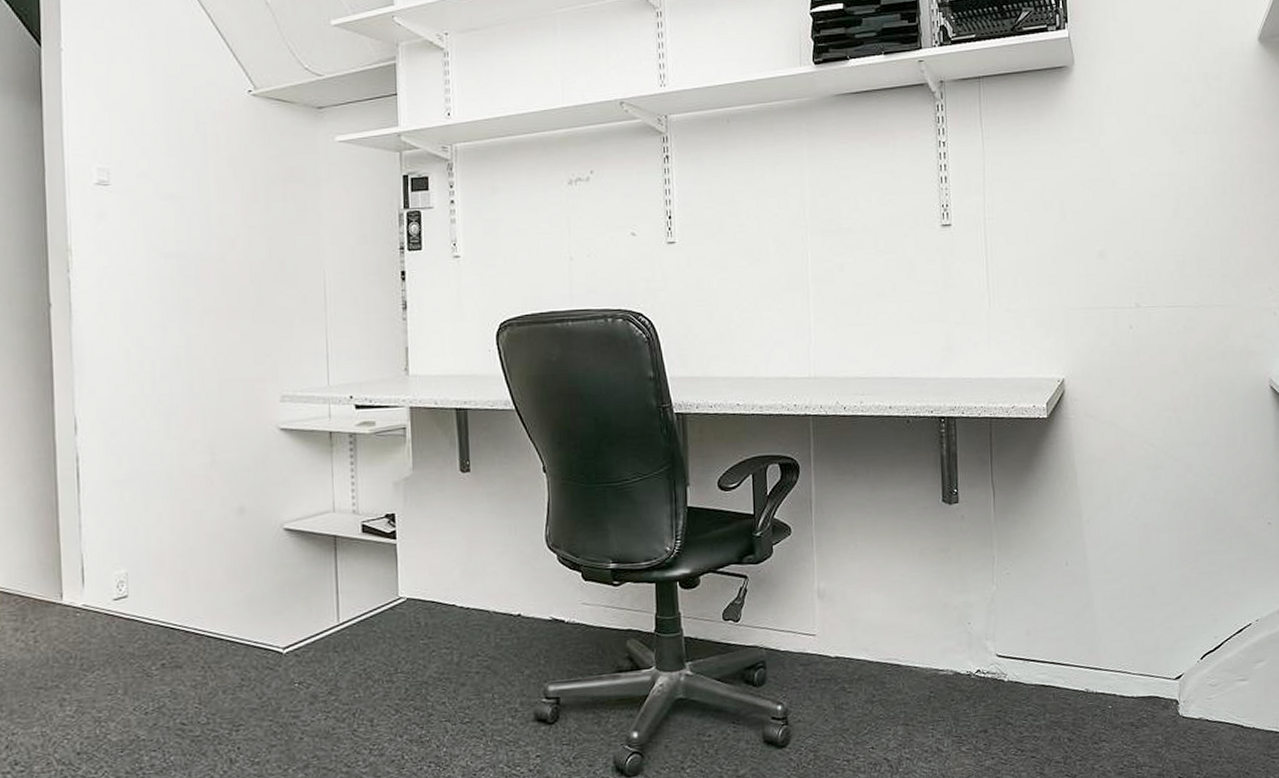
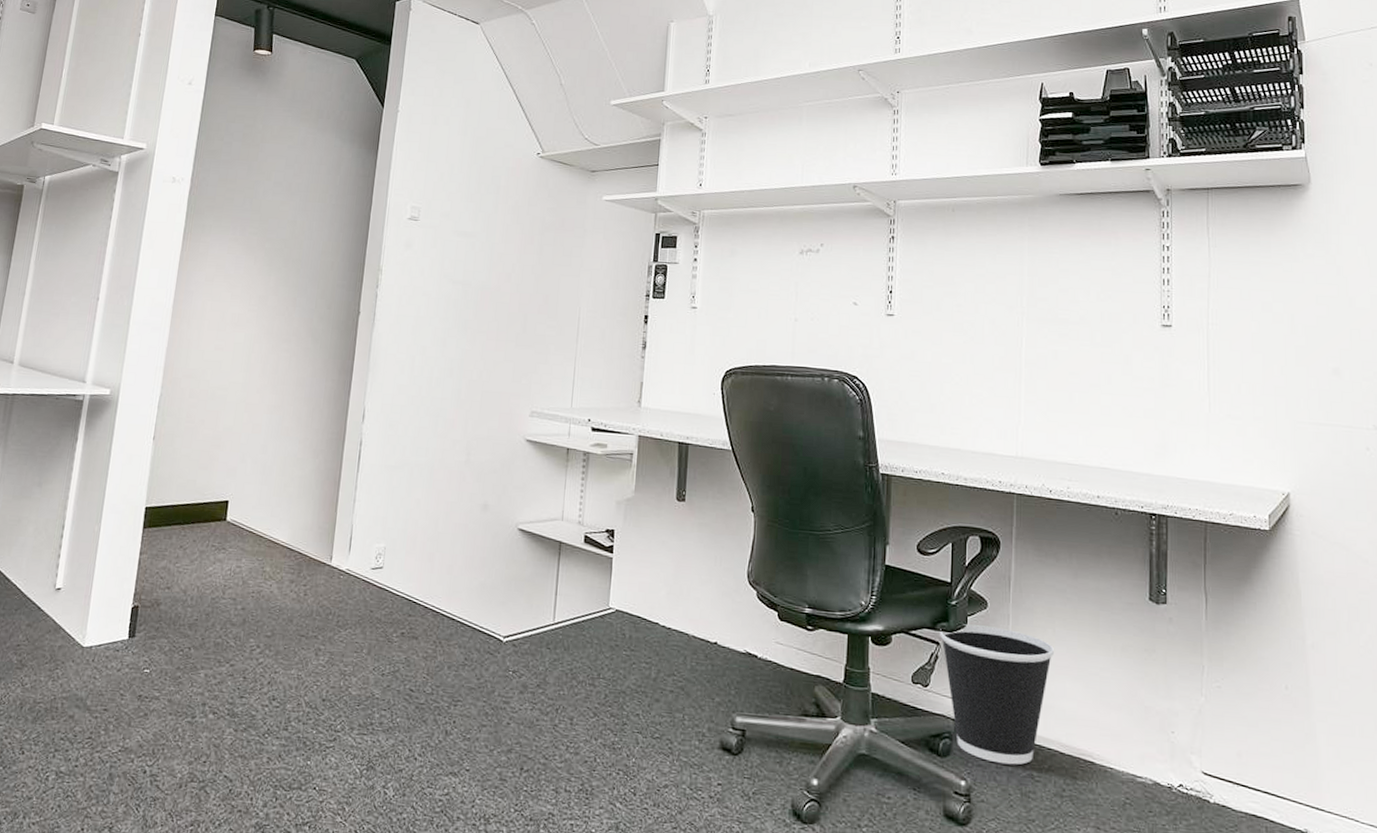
wastebasket: none [747,551,858,683] -> present [940,624,1055,765]

